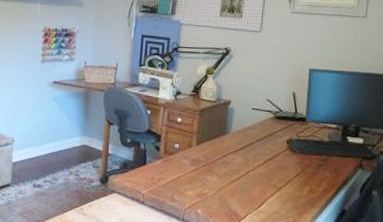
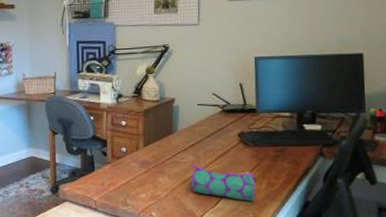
pencil case: none [238,165,300,206] -> present [191,164,258,202]

